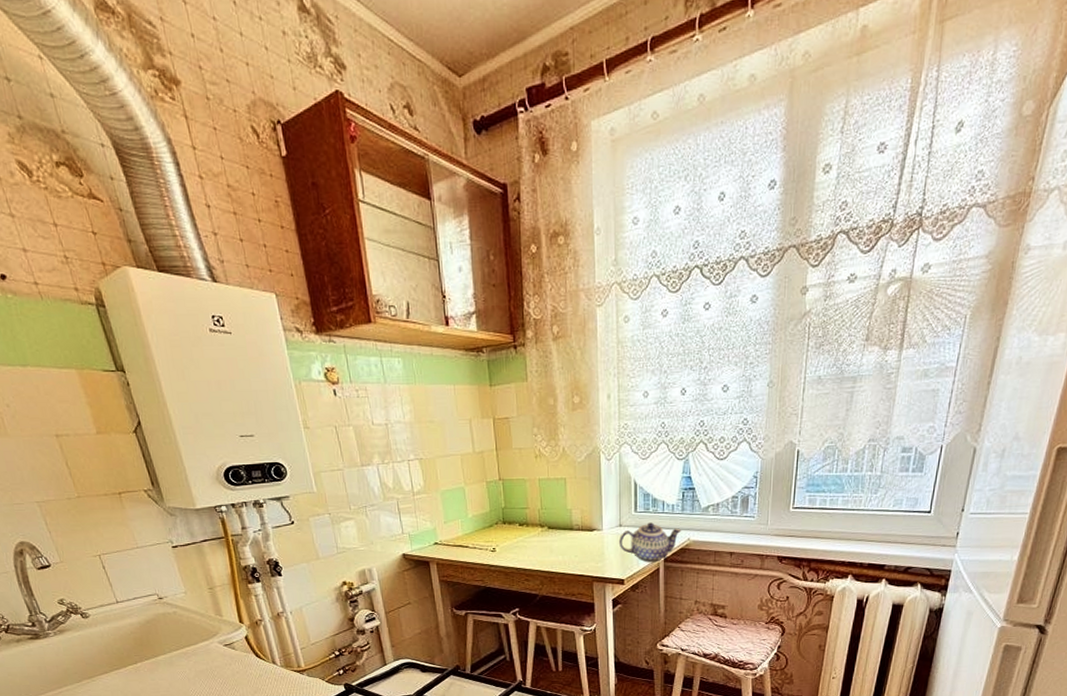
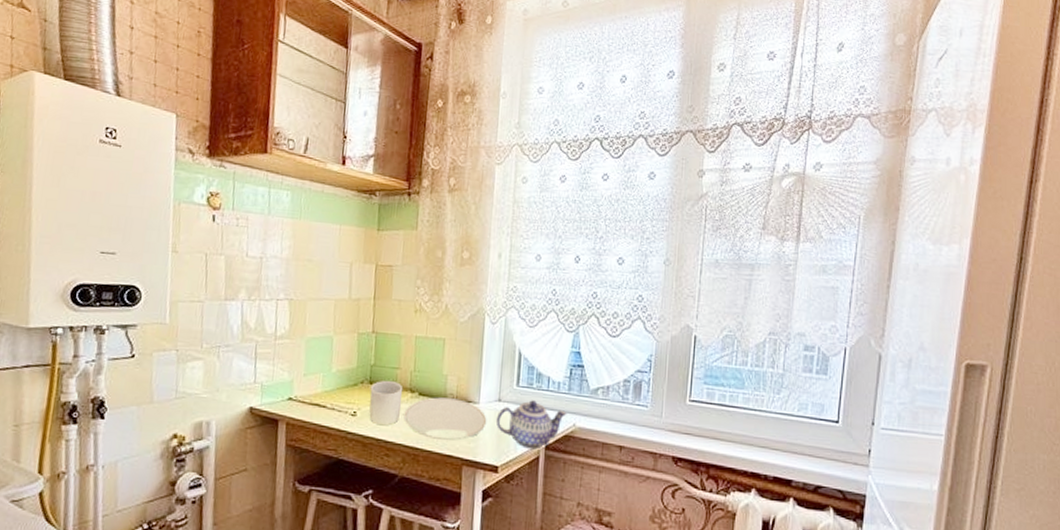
mug: none [504,519,535,557] -> present [369,380,404,426]
plate: none [537,528,611,563] -> present [404,397,487,441]

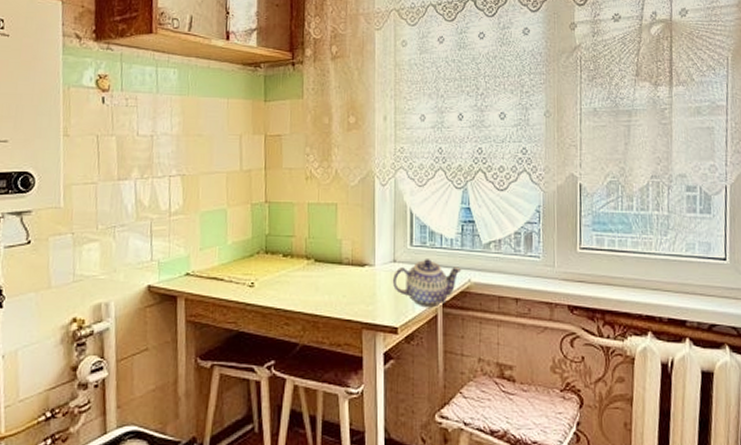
mug: present [369,380,404,426] -> none [266,248,299,295]
plate: present [404,397,487,441] -> none [301,262,383,304]

